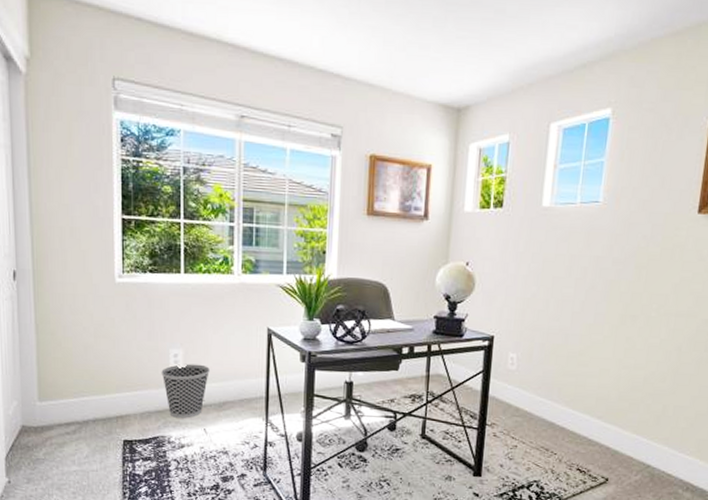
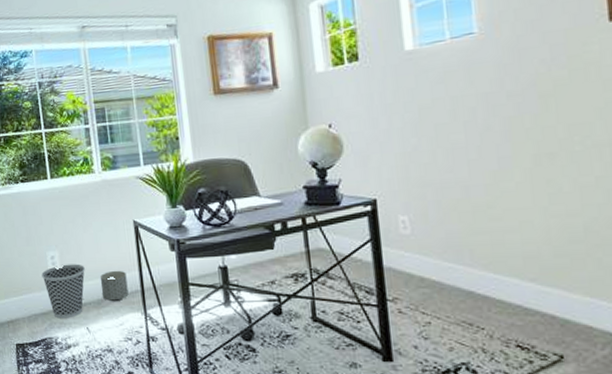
planter: none [224,375,253,406] -> present [100,270,129,302]

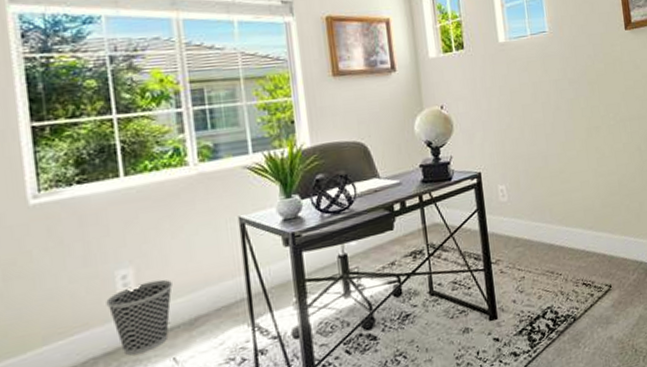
planter: present [100,270,129,302] -> none [193,278,232,319]

